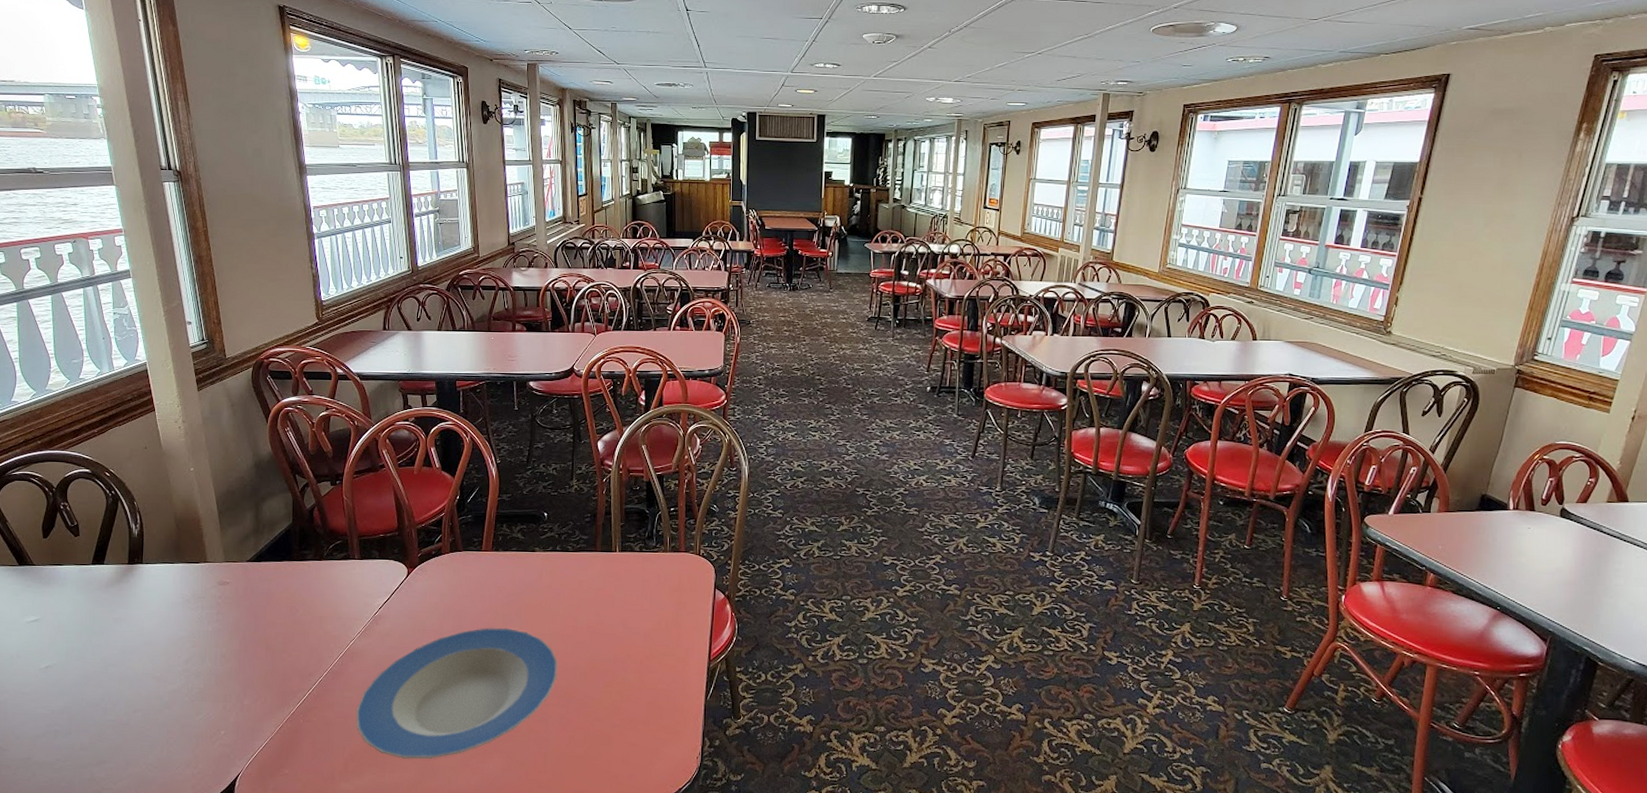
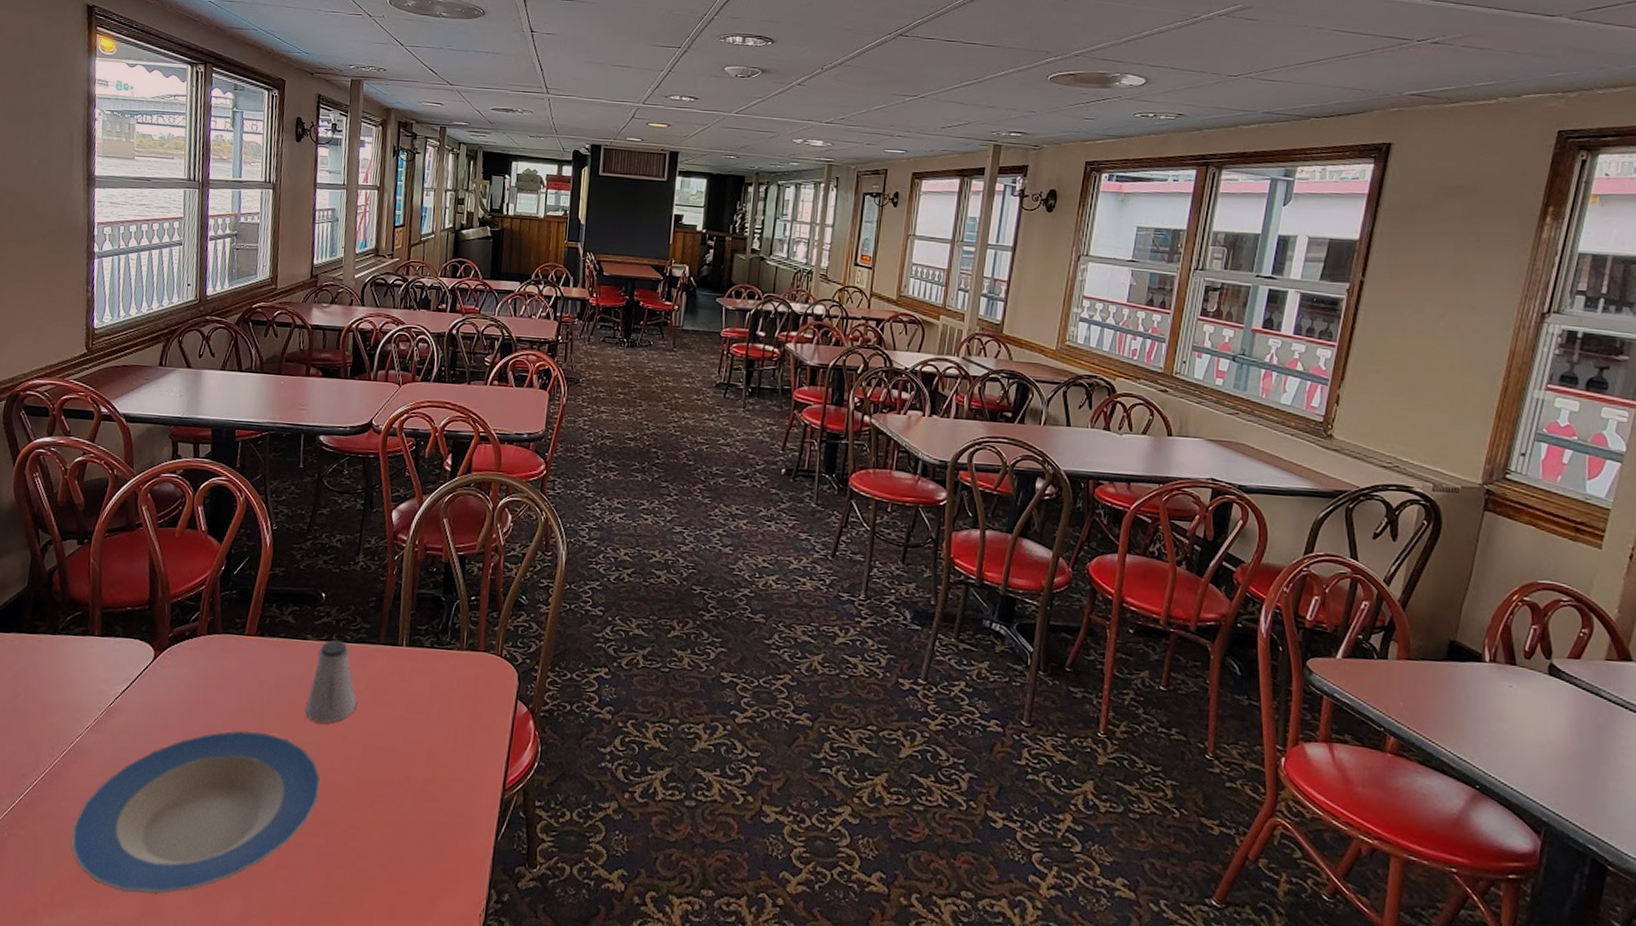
saltshaker: none [539,550,582,618] -> present [304,640,357,723]

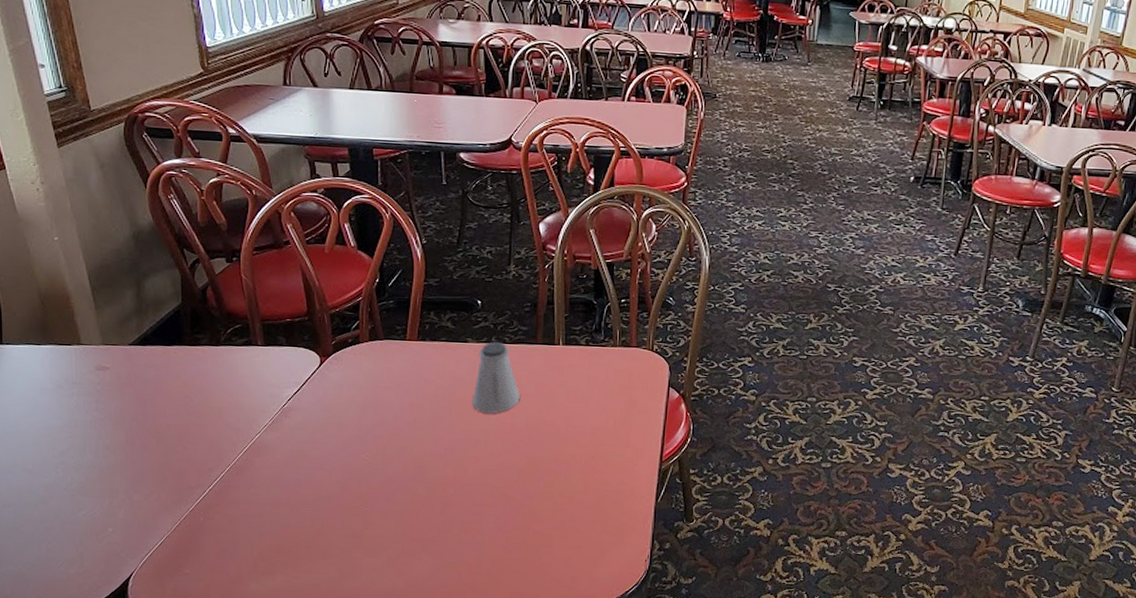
plate: present [70,731,321,895] -> none [264,423,493,560]

